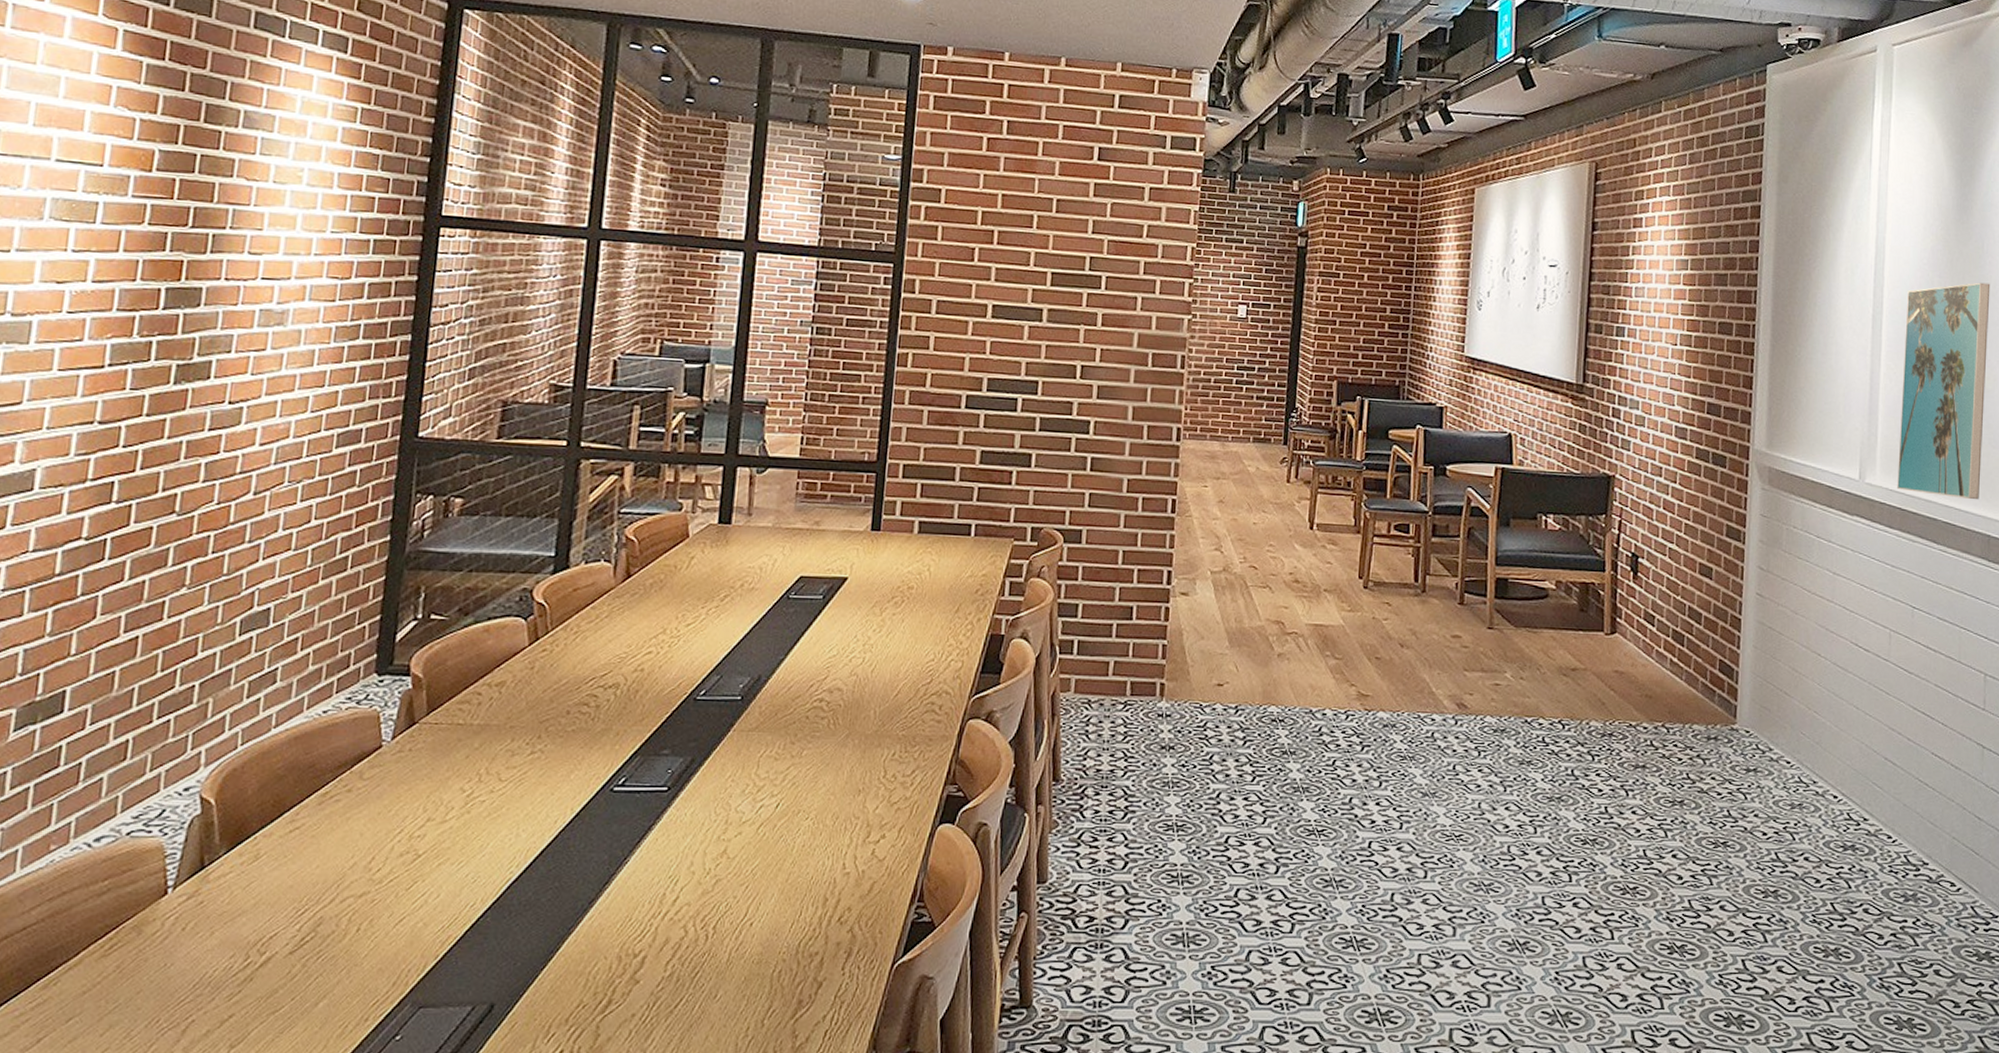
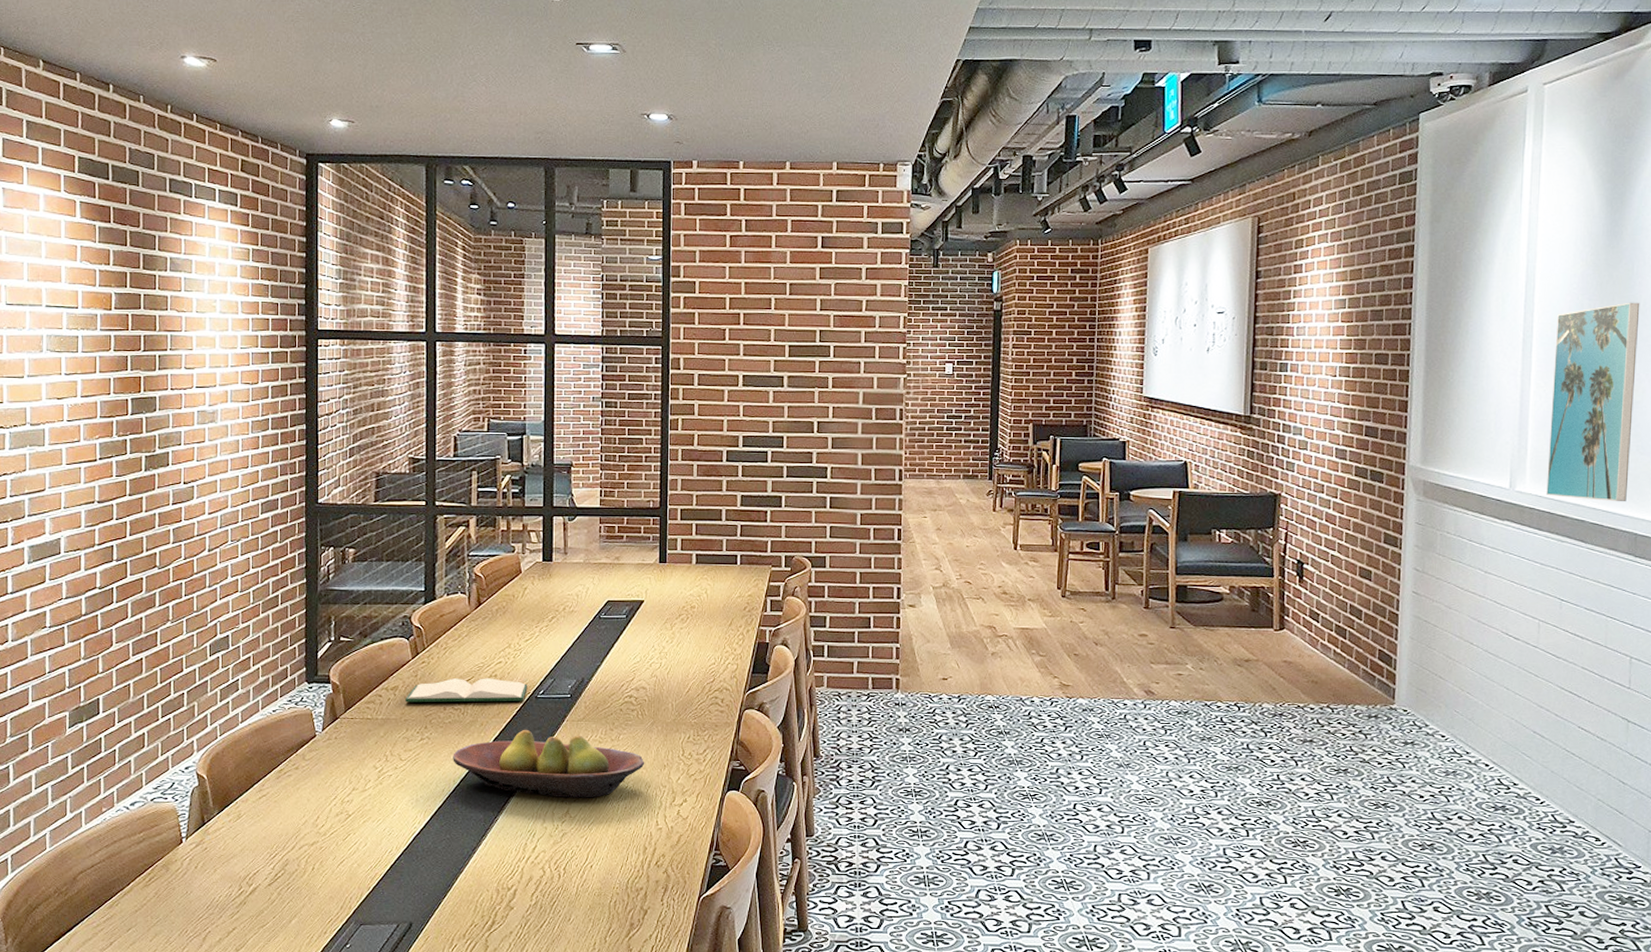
hardback book: none [514,672,685,705] -> present [405,678,528,703]
fruit bowl: none [572,741,834,833] -> present [453,729,645,798]

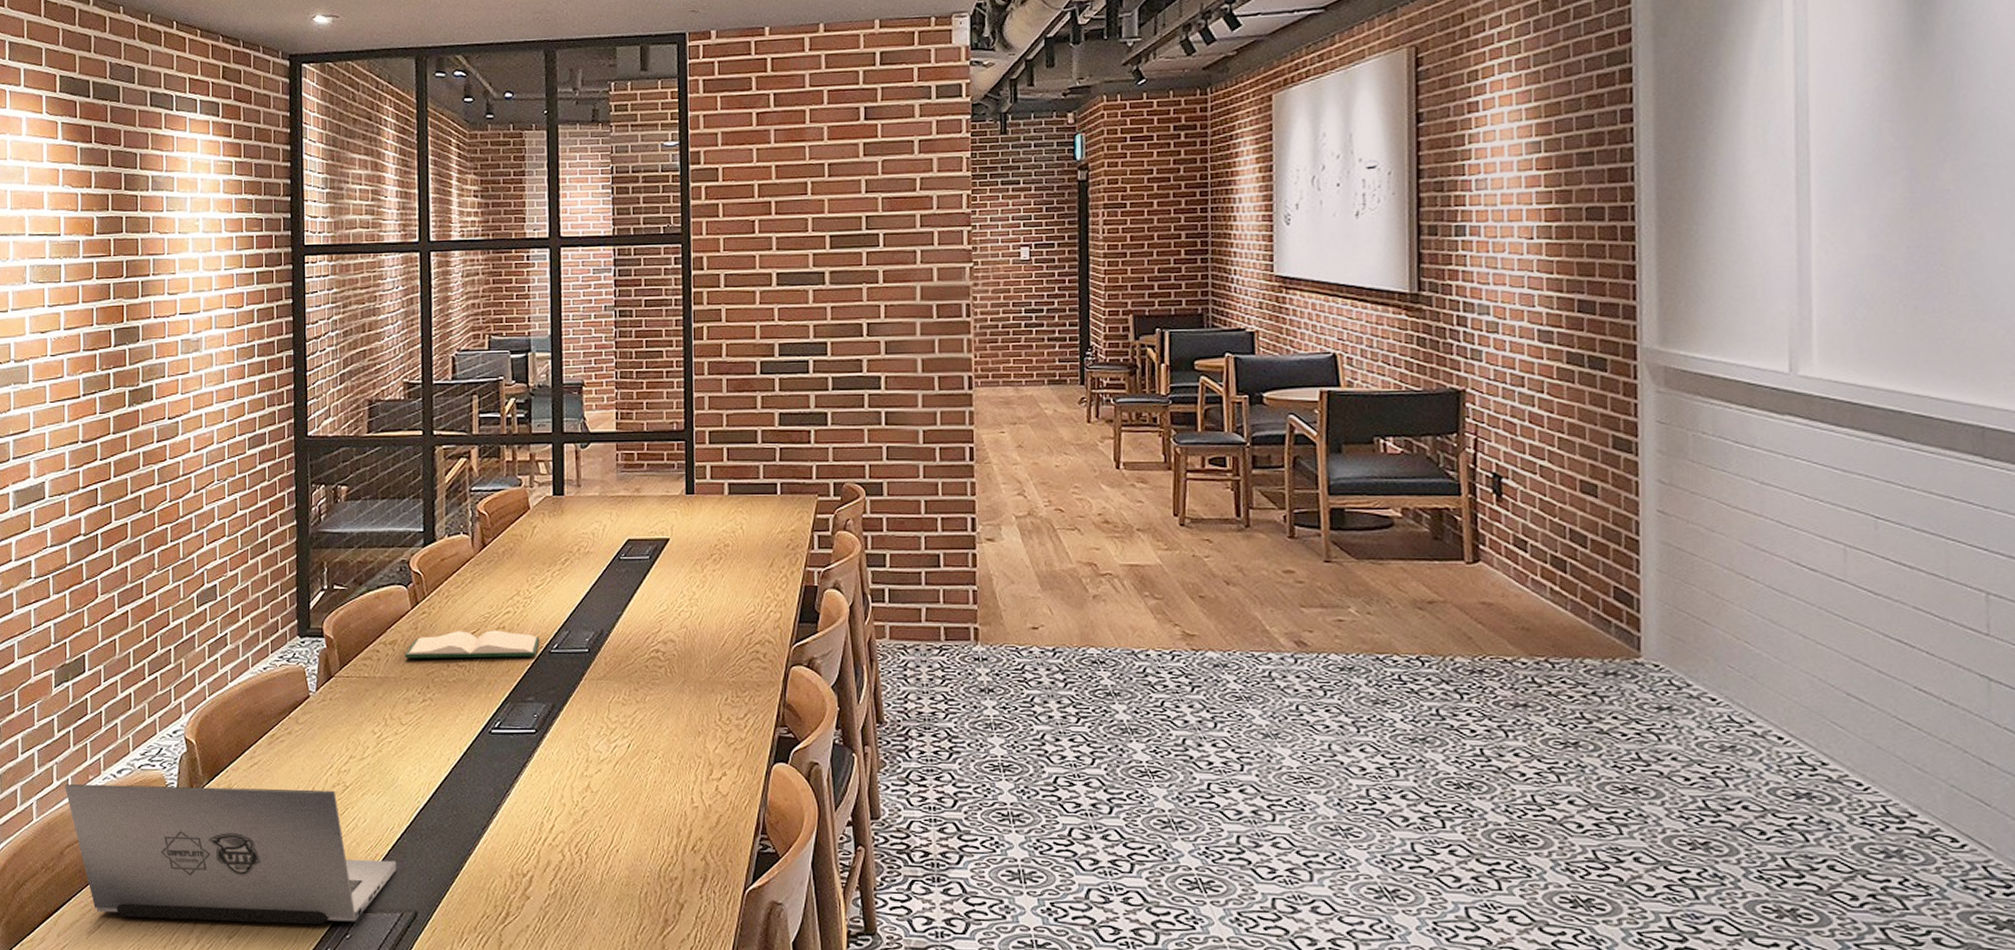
laptop: none [78,815,394,937] -> present [65,784,397,924]
fruit bowl: present [453,729,645,798] -> none [458,689,676,770]
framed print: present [1546,302,1640,502] -> none [1843,121,1967,386]

